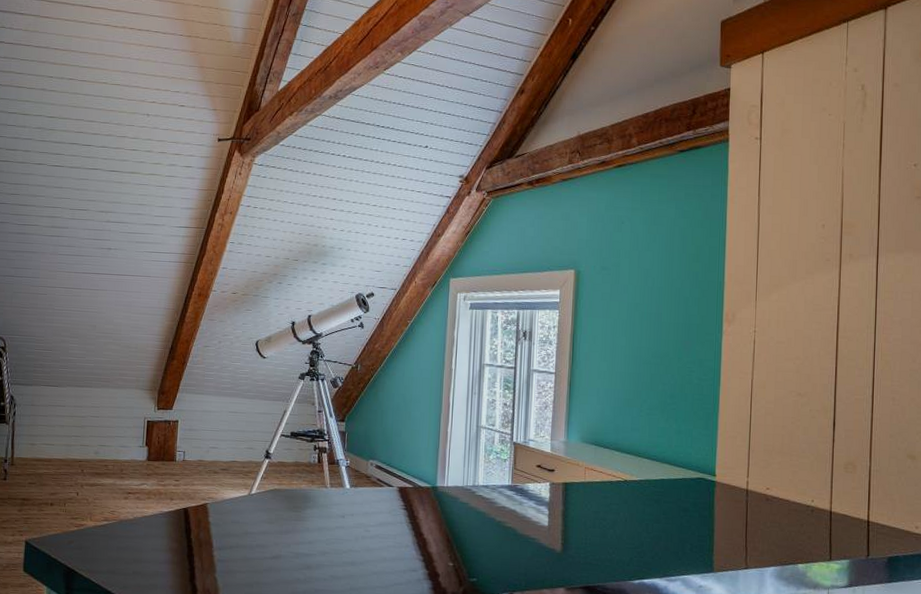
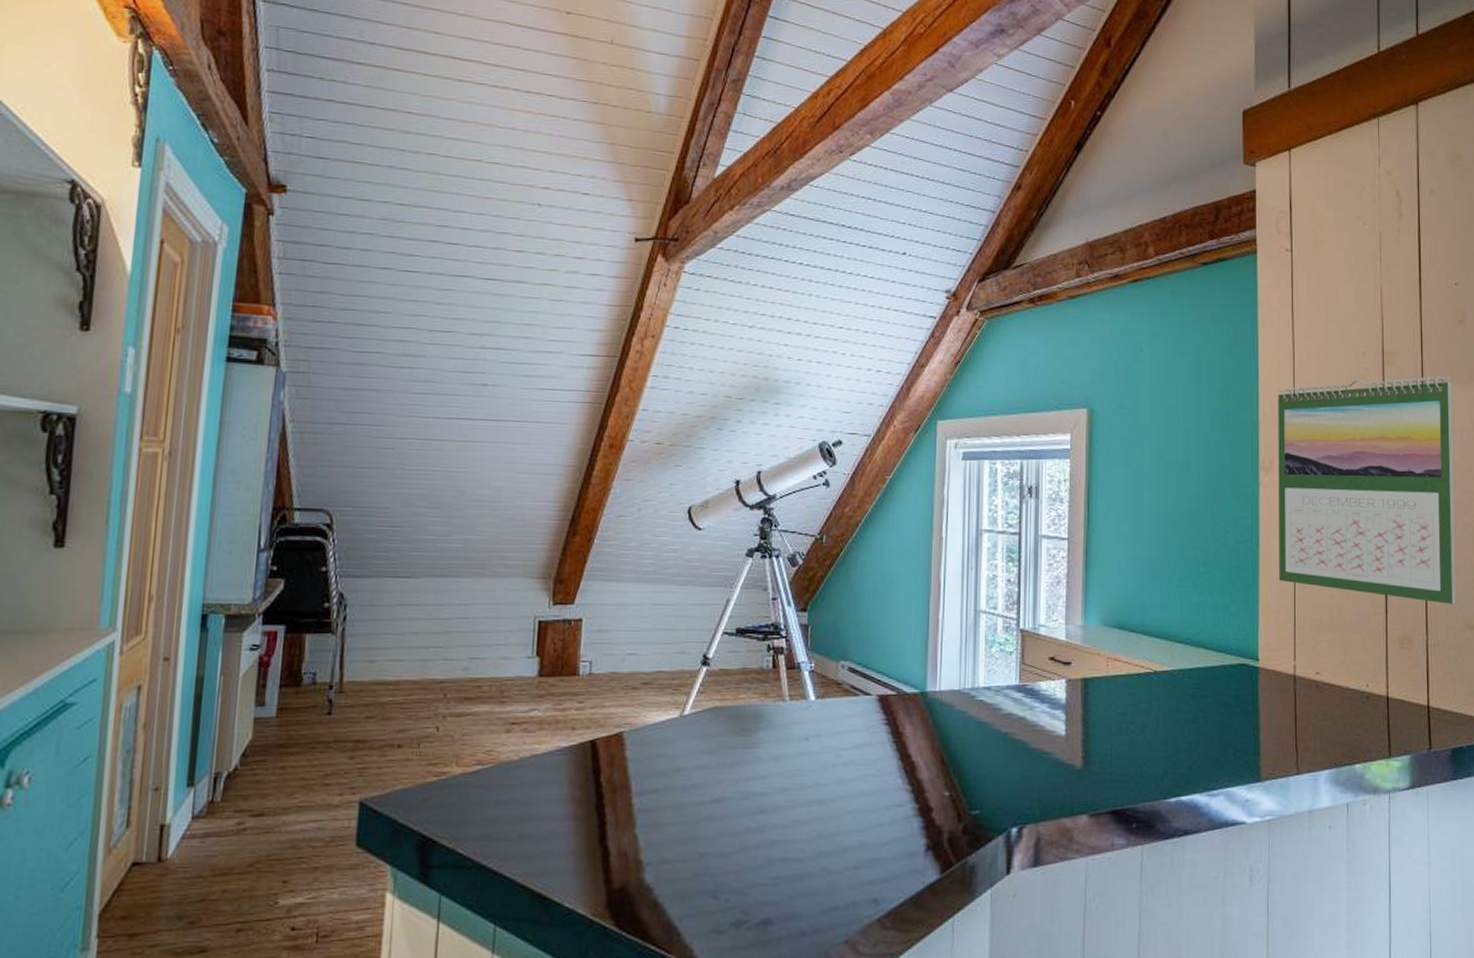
calendar: none [737,244,906,438] -> present [1278,375,1456,604]

